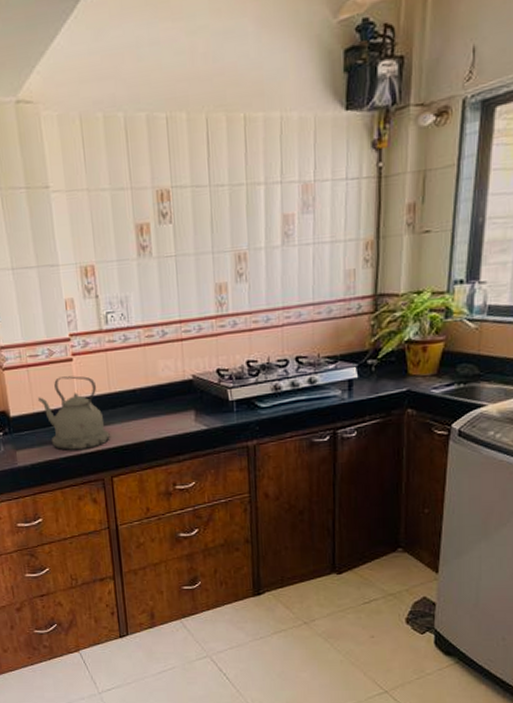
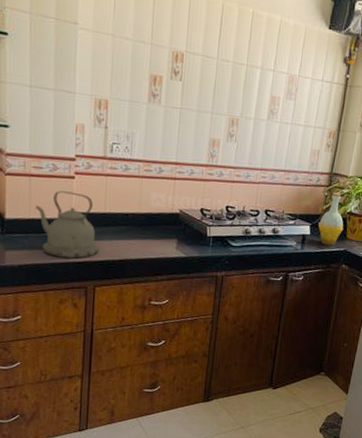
bottle: none [368,318,403,388] -> present [318,192,344,246]

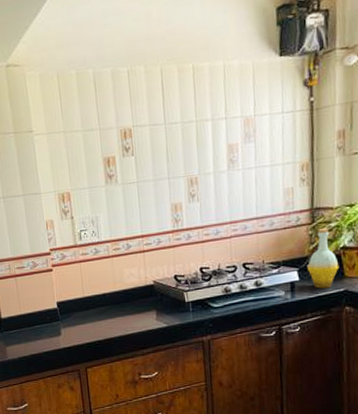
kettle: present [36,191,99,259] -> none [24,283,84,346]

